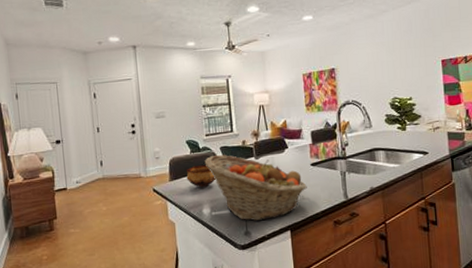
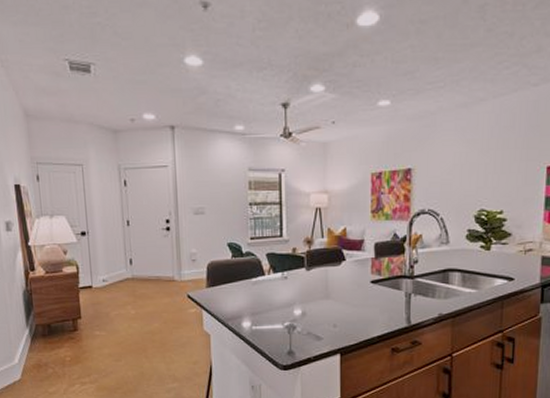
bowl: present [186,165,216,188] -> none [225,273,259,298]
fruit basket: present [204,154,307,221] -> none [247,261,364,341]

